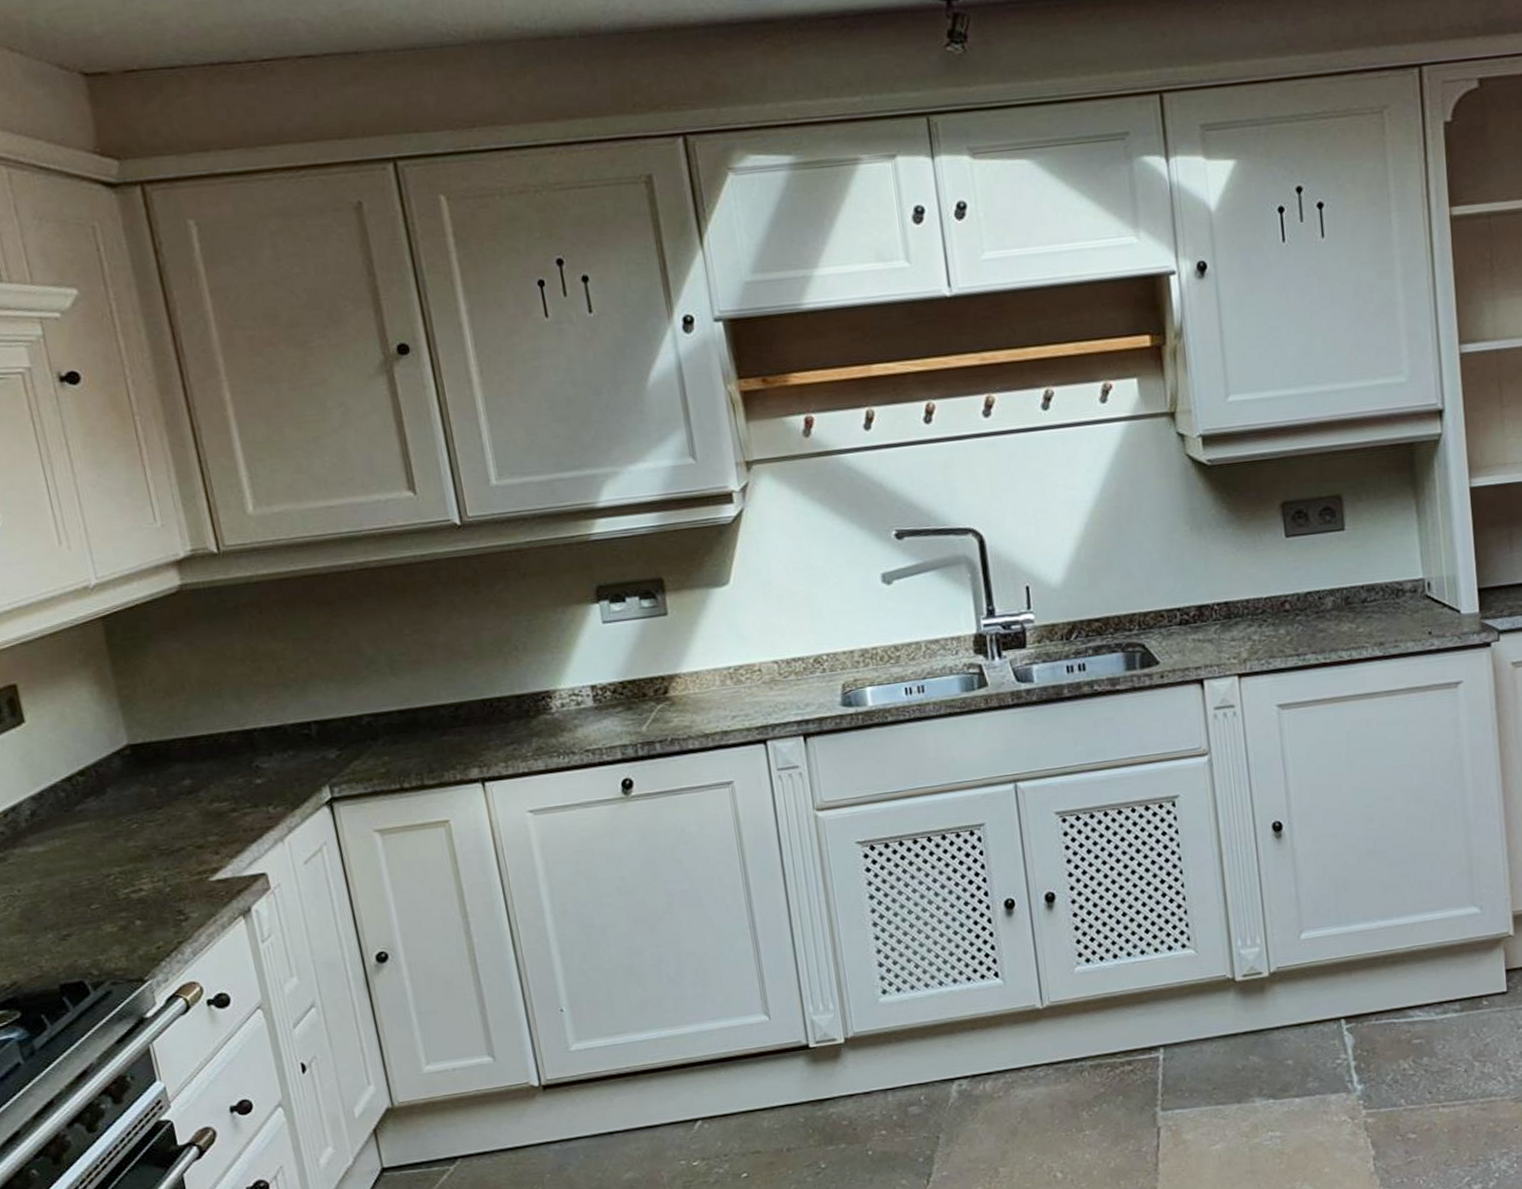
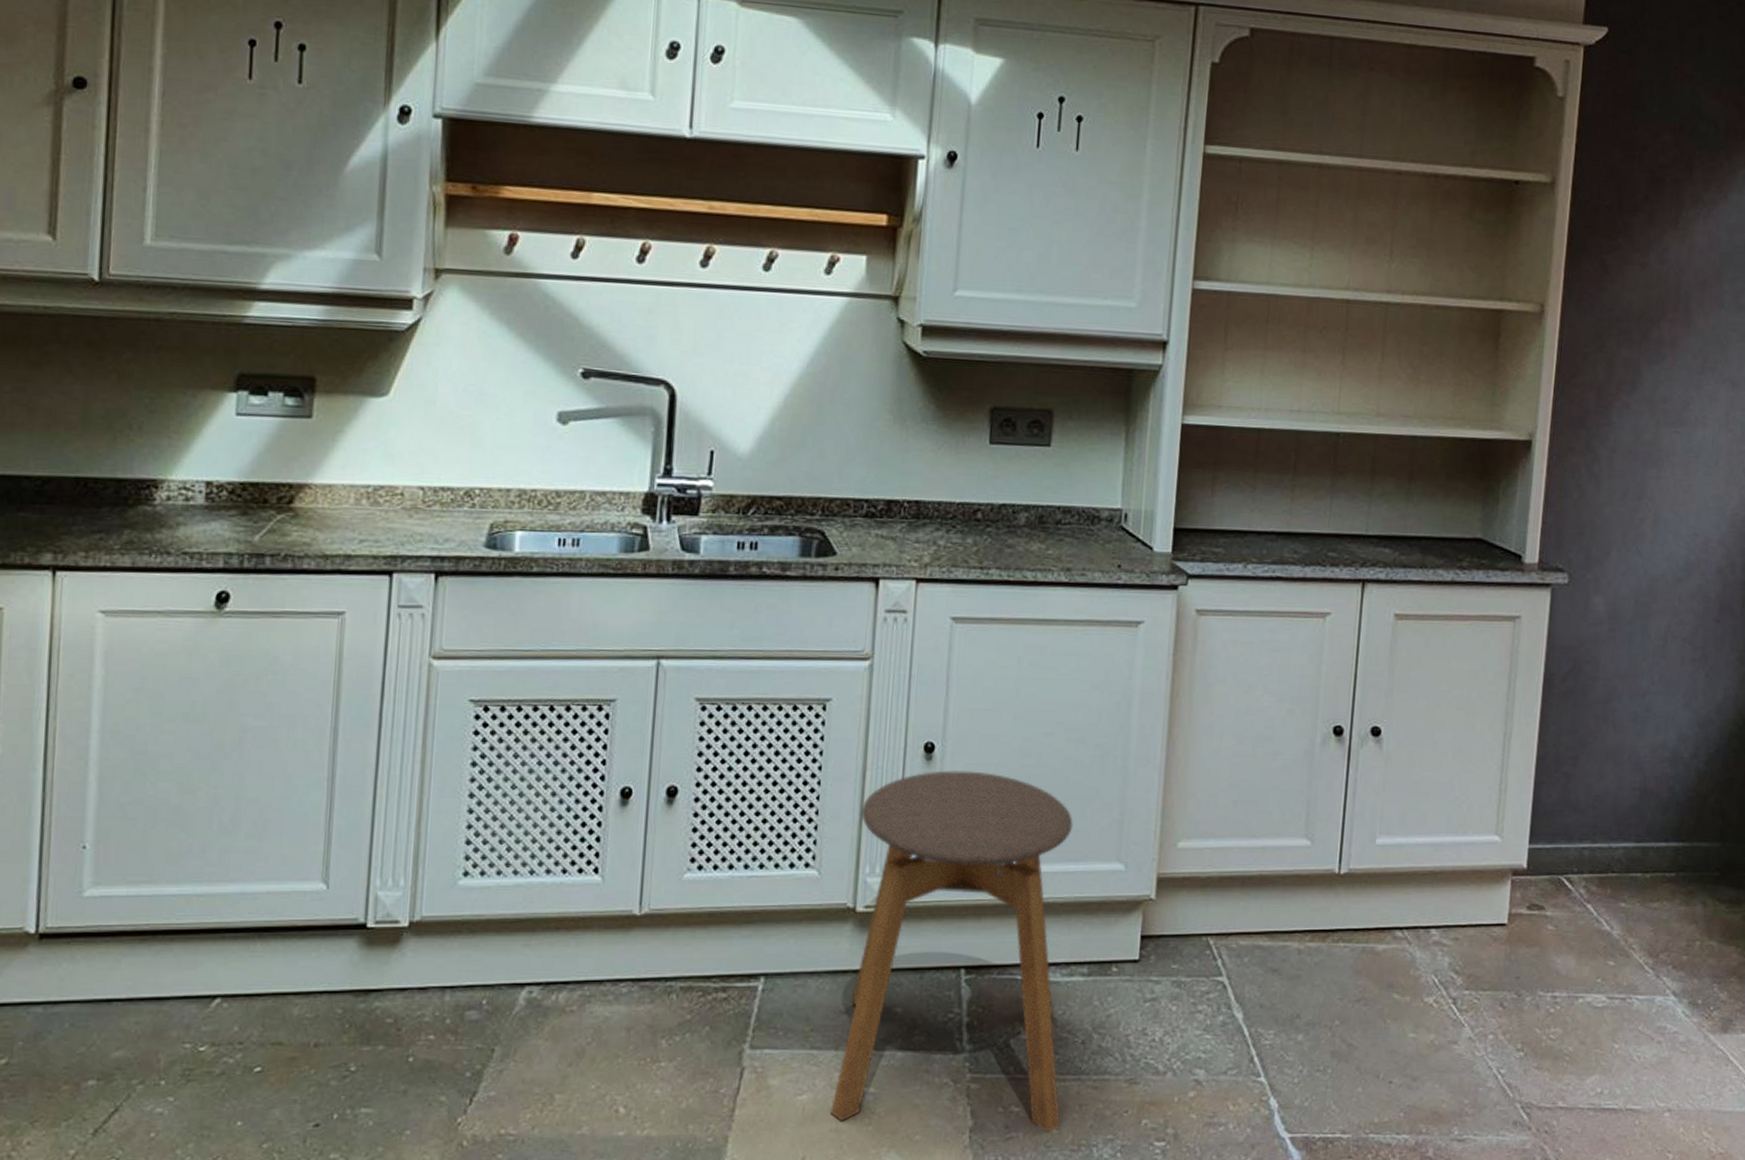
stool: none [1224,841,1456,1164] -> present [829,770,1073,1133]

